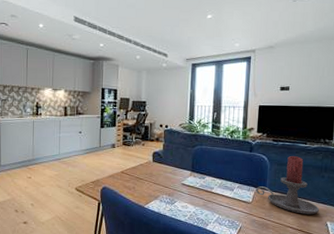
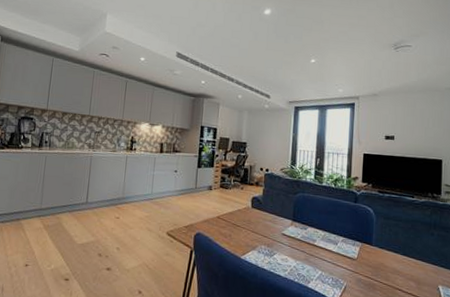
candle holder: present [255,155,320,215] -> none [361,209,430,276]

